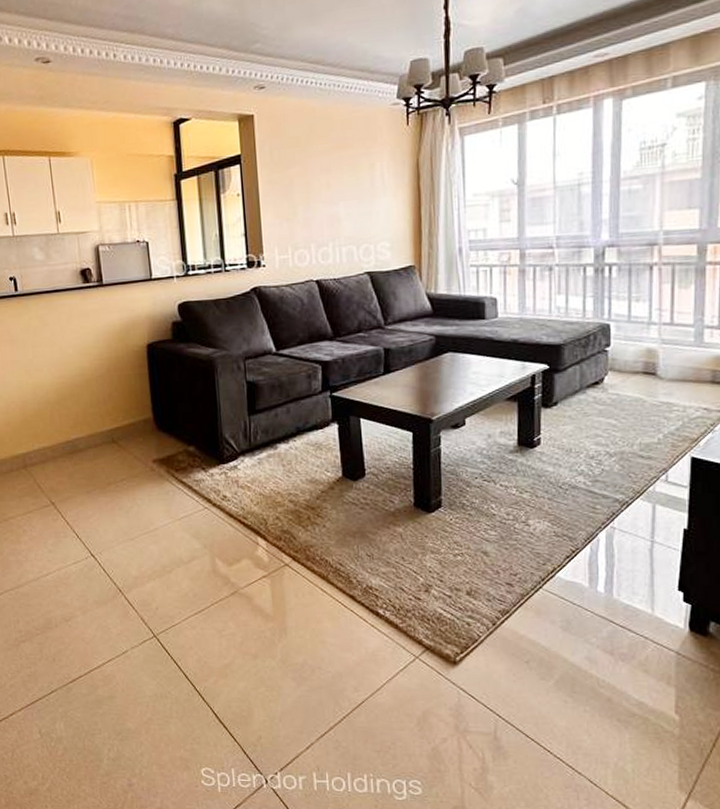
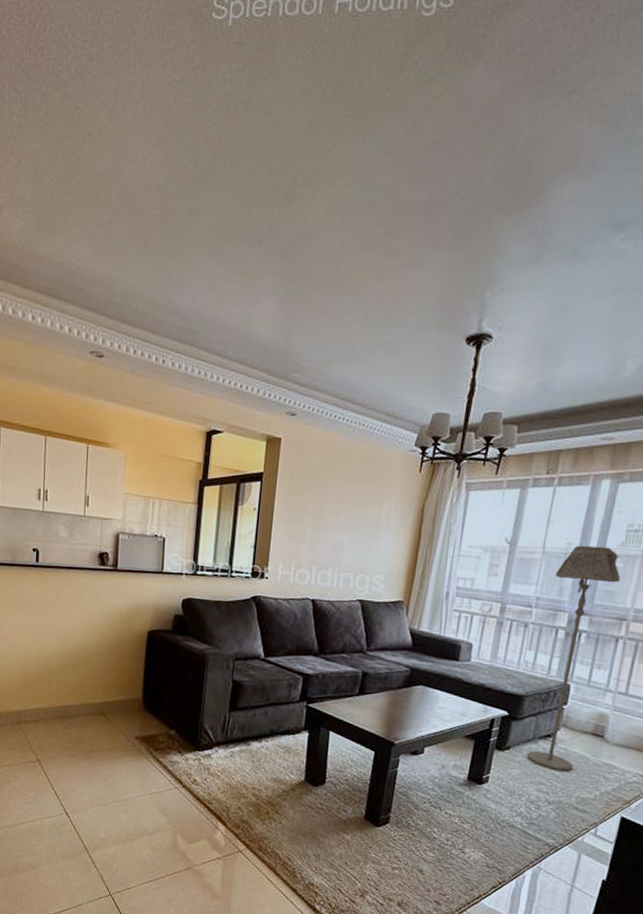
floor lamp: none [572,170,643,419] -> present [527,545,621,772]

